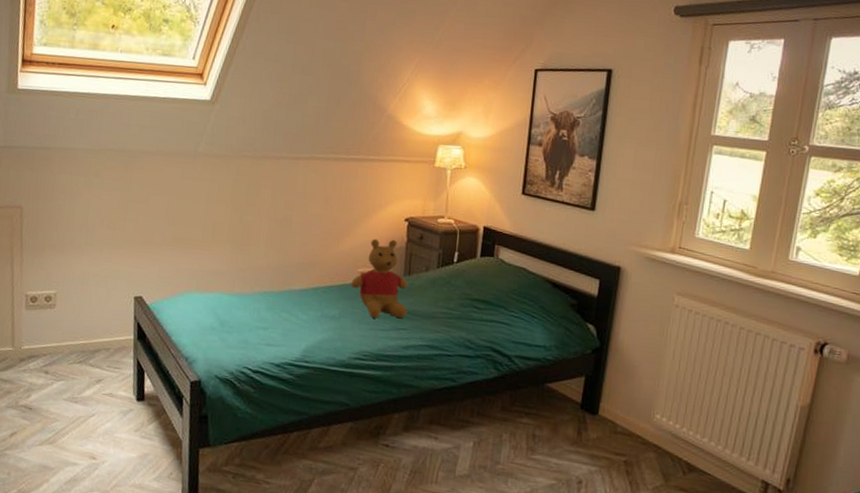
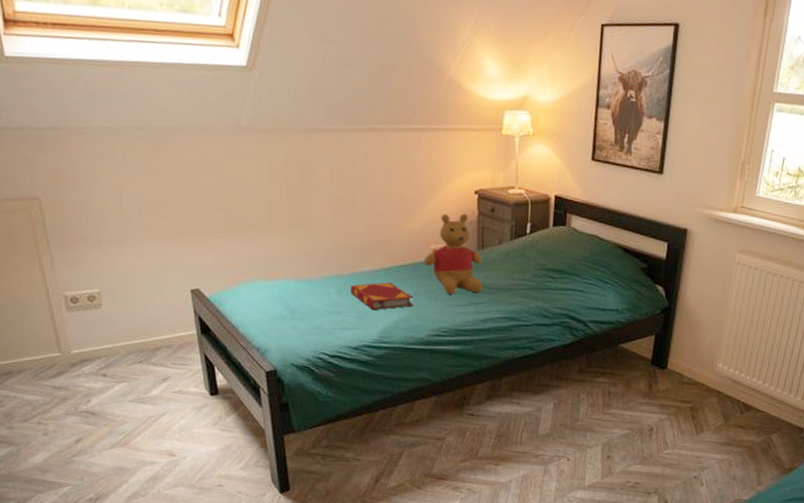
hardback book: none [278,301,338,329] -> present [349,282,413,311]

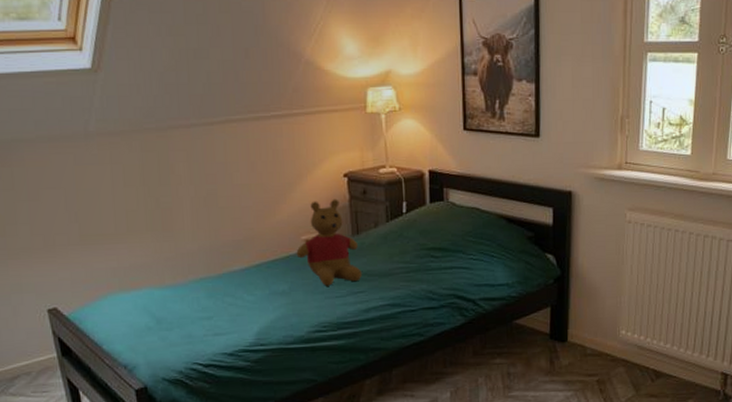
hardback book: present [349,282,413,311] -> none [219,280,289,312]

